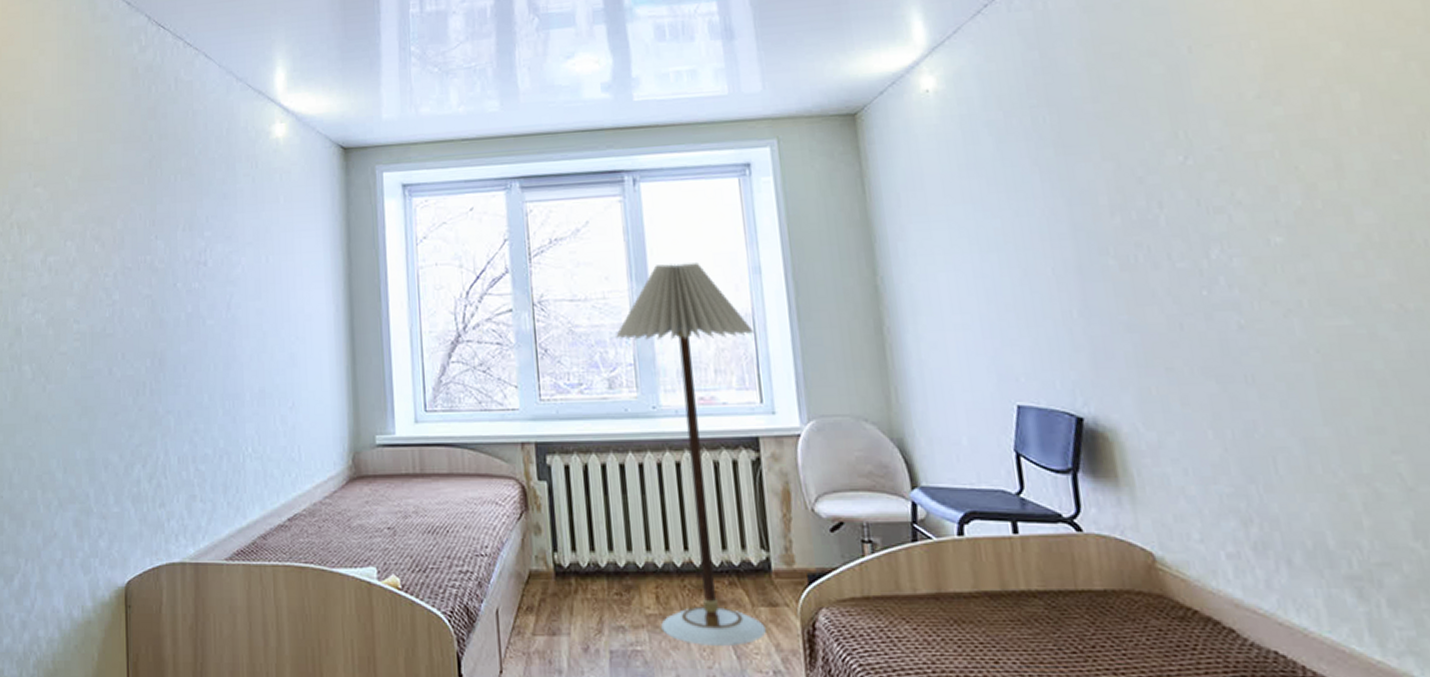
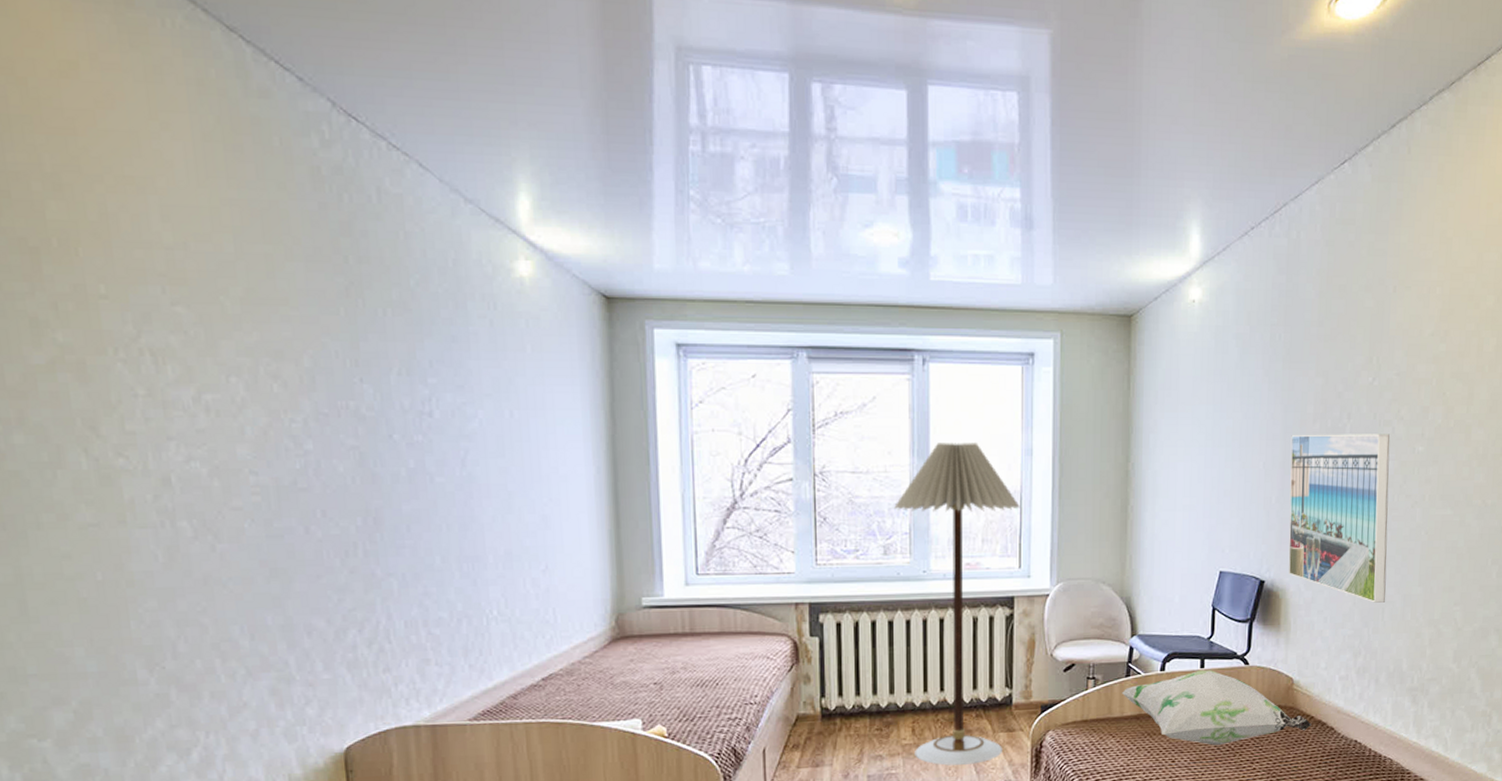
decorative pillow: none [909,537,1198,645] -> present [1121,670,1312,746]
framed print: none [1083,223,1276,449] -> present [1288,434,1390,603]

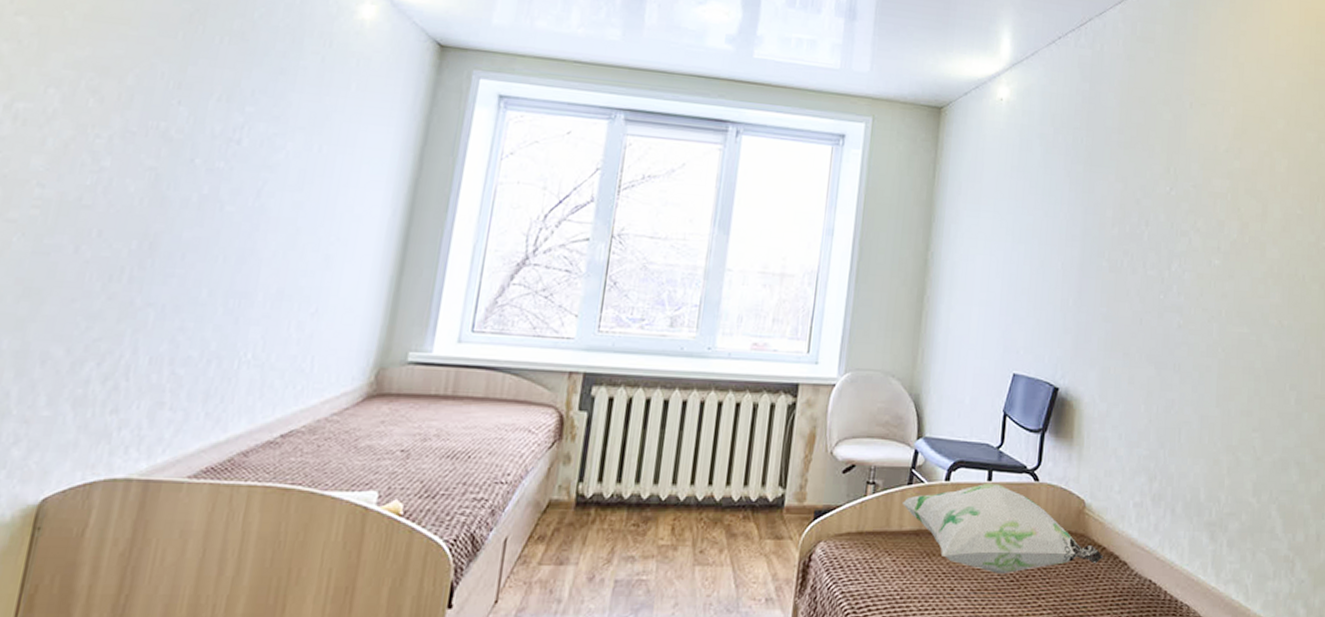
floor lamp: present [894,443,1020,766] -> none [670,214,816,575]
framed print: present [1288,434,1390,603] -> none [1083,237,1187,422]

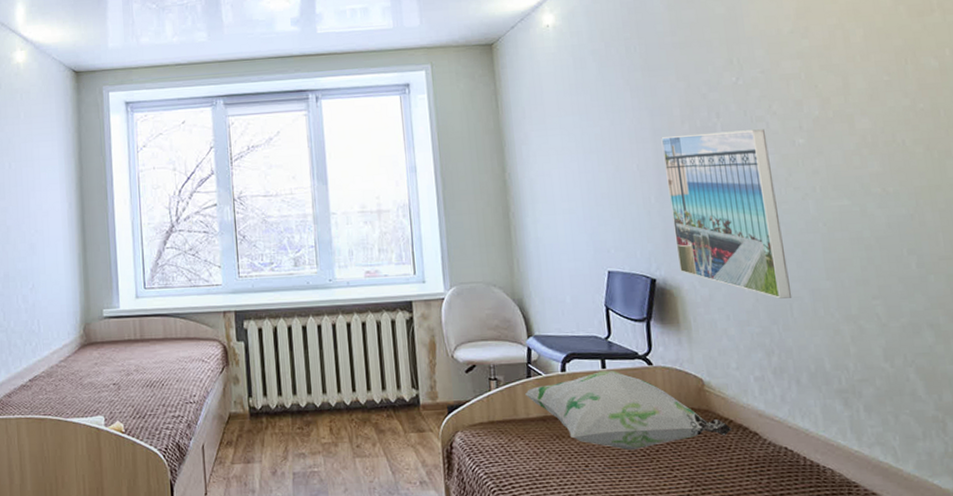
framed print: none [1083,237,1187,422] -> present [661,129,793,299]

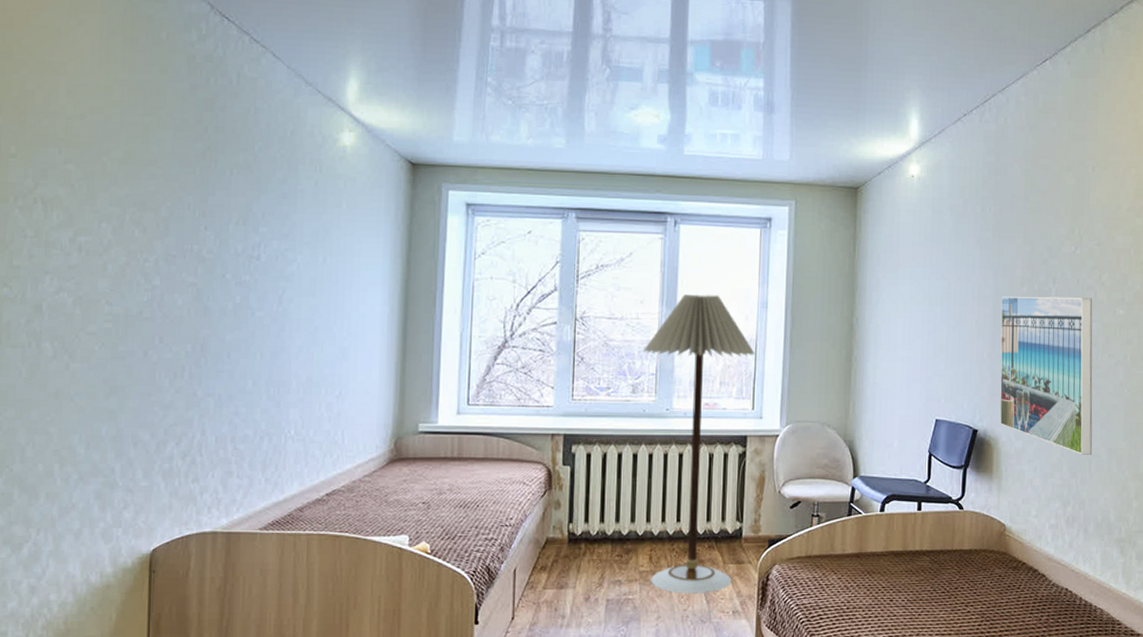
floor lamp: none [301,164,415,465] -> present [644,294,755,594]
decorative pillow: present [524,371,732,451] -> none [843,513,1024,587]

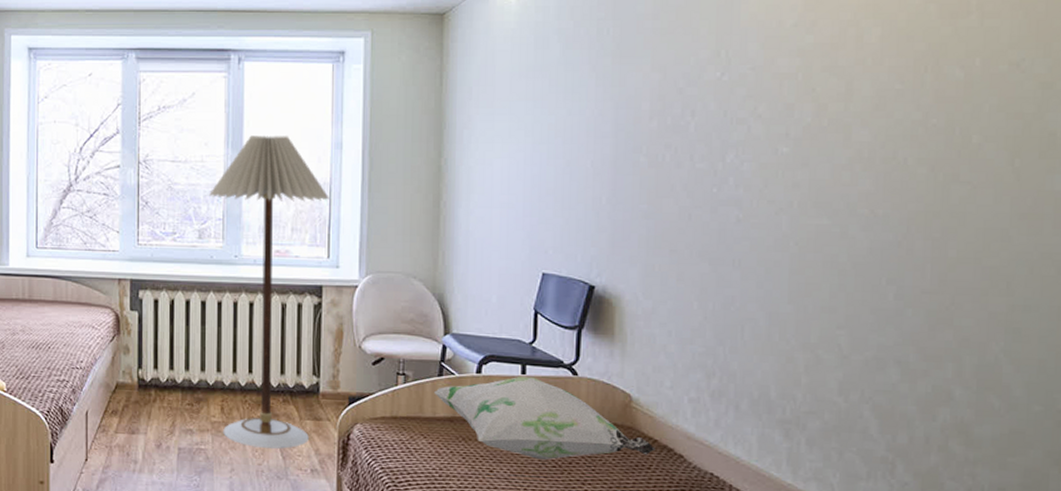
decorative pillow: none [843,513,1024,587] -> present [433,377,655,461]
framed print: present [999,296,1093,455] -> none [622,132,746,319]

